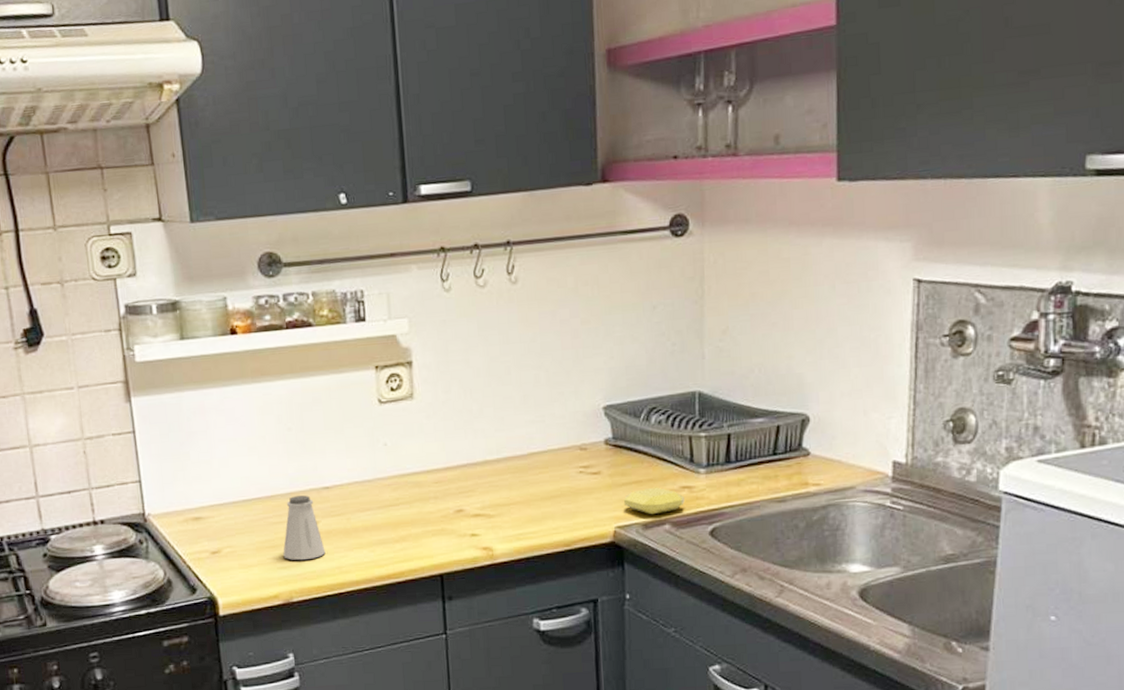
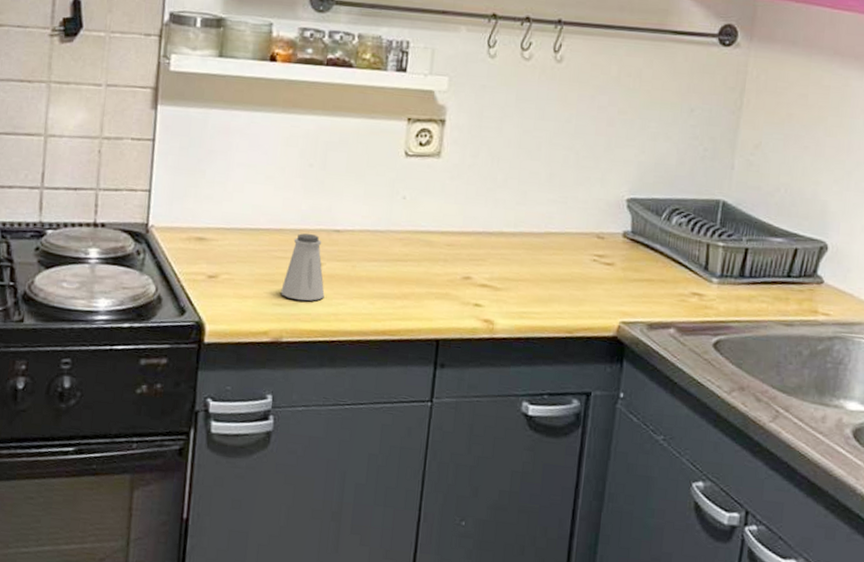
soap bar: present [623,487,685,515] -> none [632,288,693,317]

